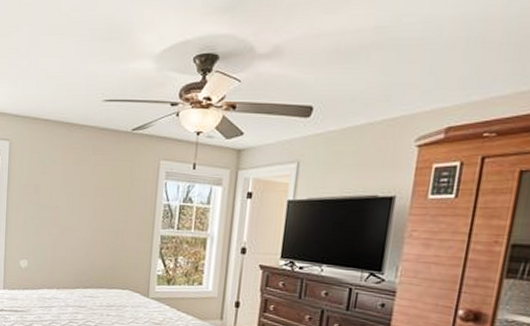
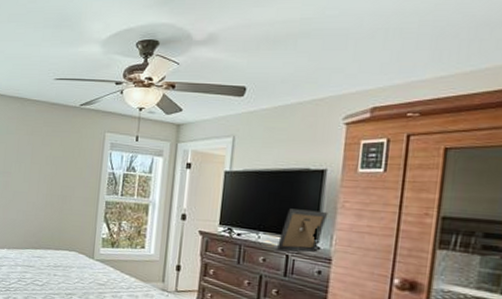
picture frame: none [339,239,395,285] -> present [276,208,328,253]

